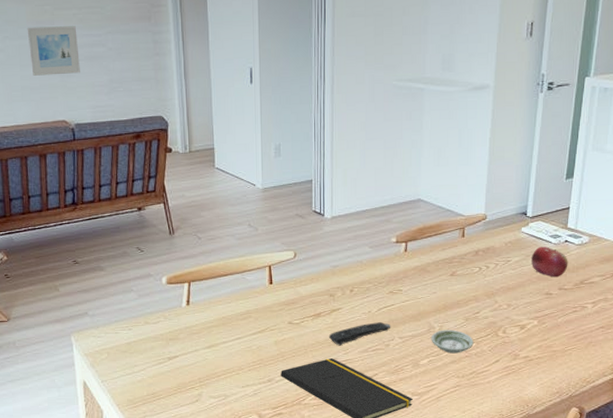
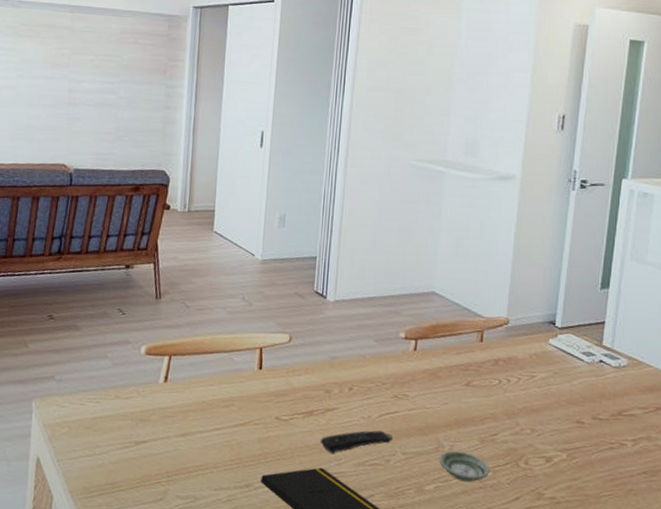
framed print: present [27,26,80,76] -> none [40,68,91,118]
fruit: present [532,246,568,278] -> none [560,364,603,404]

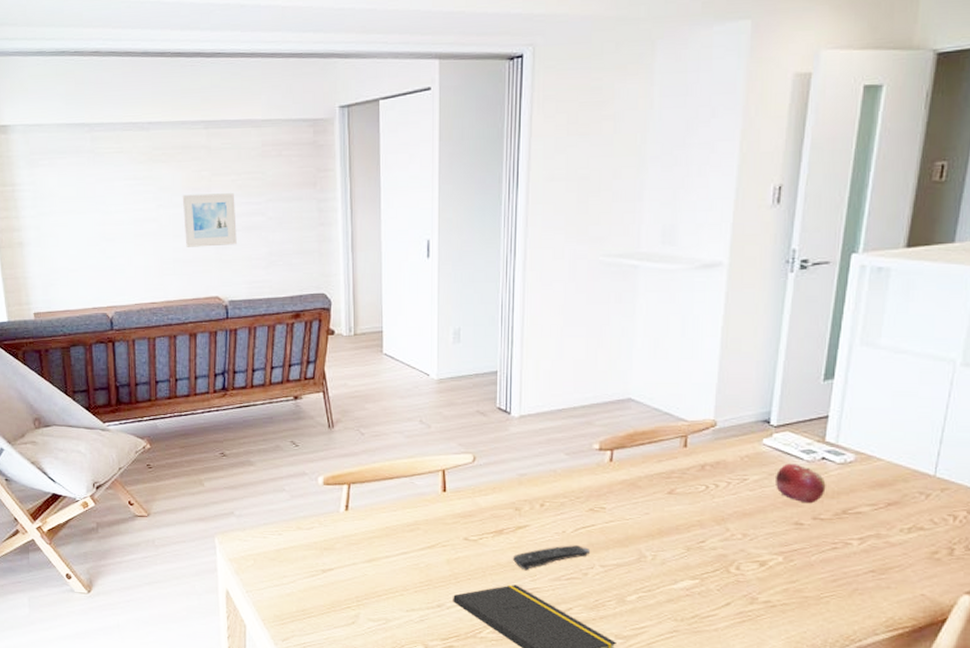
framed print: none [40,68,91,118] -> present [182,193,237,247]
saucer: present [439,450,490,483] -> none [641,560,697,591]
fruit: none [560,364,603,404] -> present [776,463,826,504]

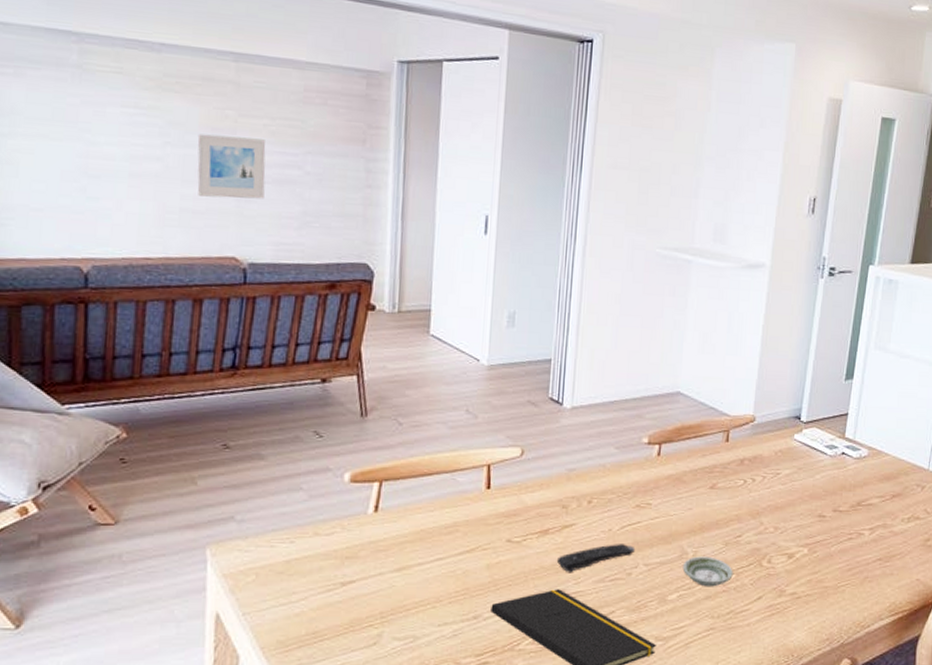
saucer: none [641,560,697,591] -> present [682,556,733,587]
fruit: present [776,463,826,504] -> none [804,458,845,497]

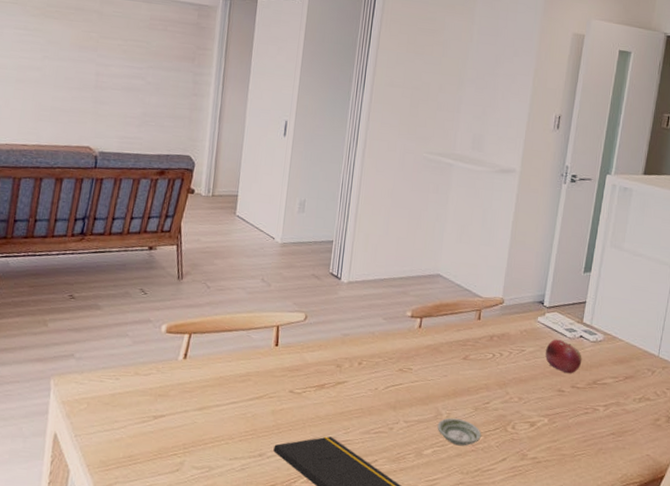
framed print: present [197,134,266,199] -> none [65,50,119,102]
remote control: present [556,544,636,573] -> none [330,401,397,424]
fruit: none [804,458,845,497] -> present [545,339,582,374]

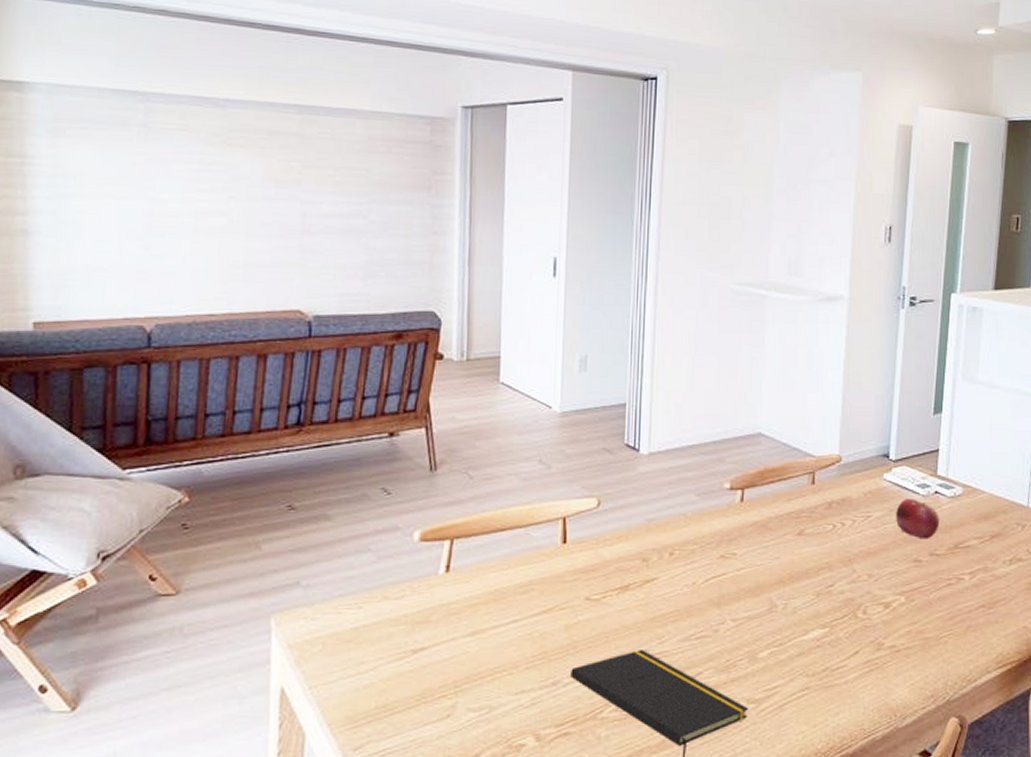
saucer: present [437,418,481,446] -> none [772,609,827,643]

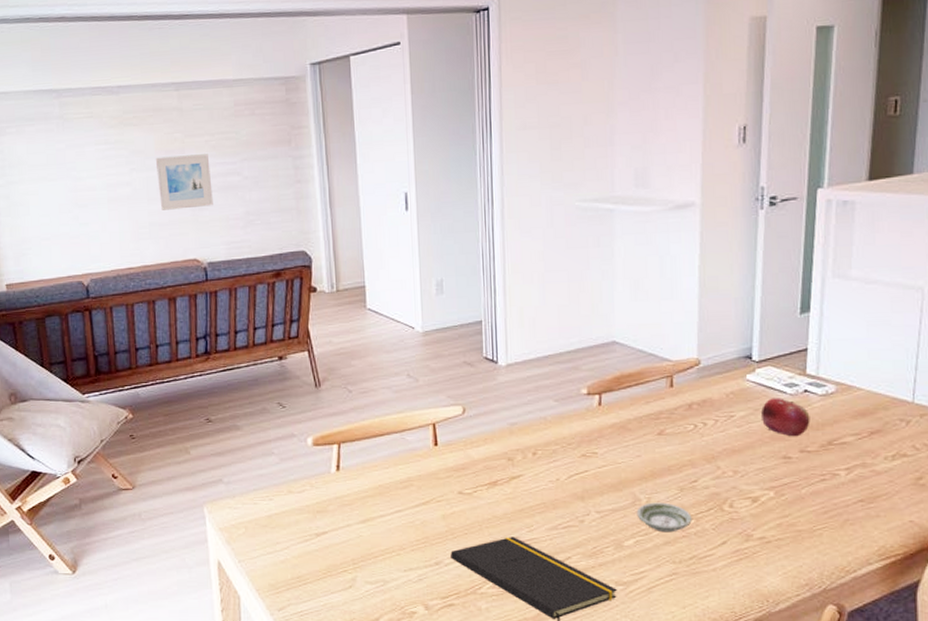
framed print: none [262,187,331,251] -> present [155,154,213,210]
saucer: none [772,609,827,643] -> present [636,502,692,533]

